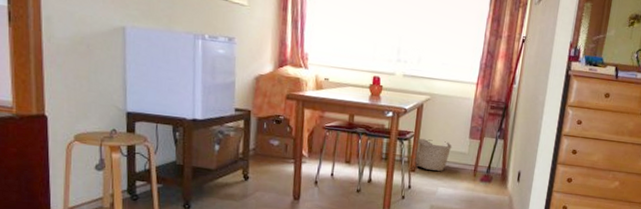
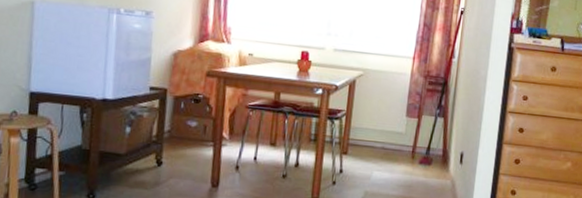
basket: present [415,138,452,171] -> none [346,117,388,153]

